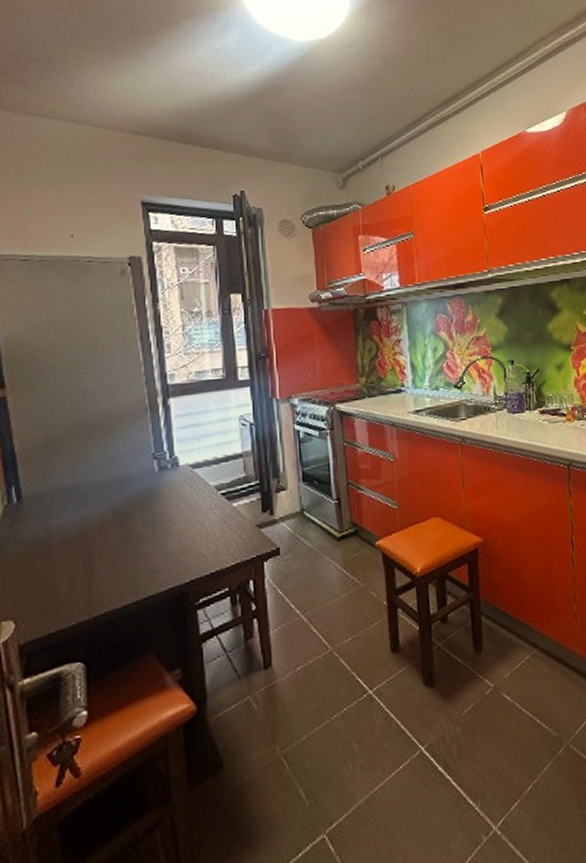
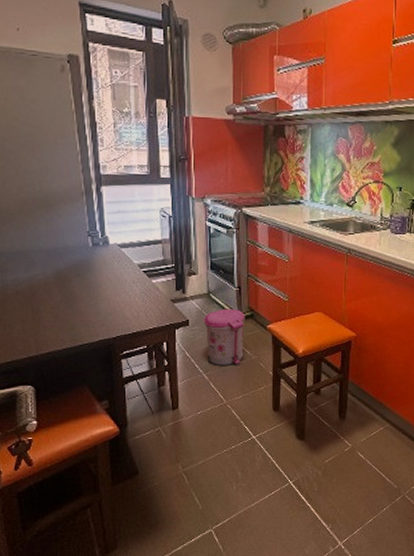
trash can: none [297,526,351,603] -> present [203,309,245,366]

